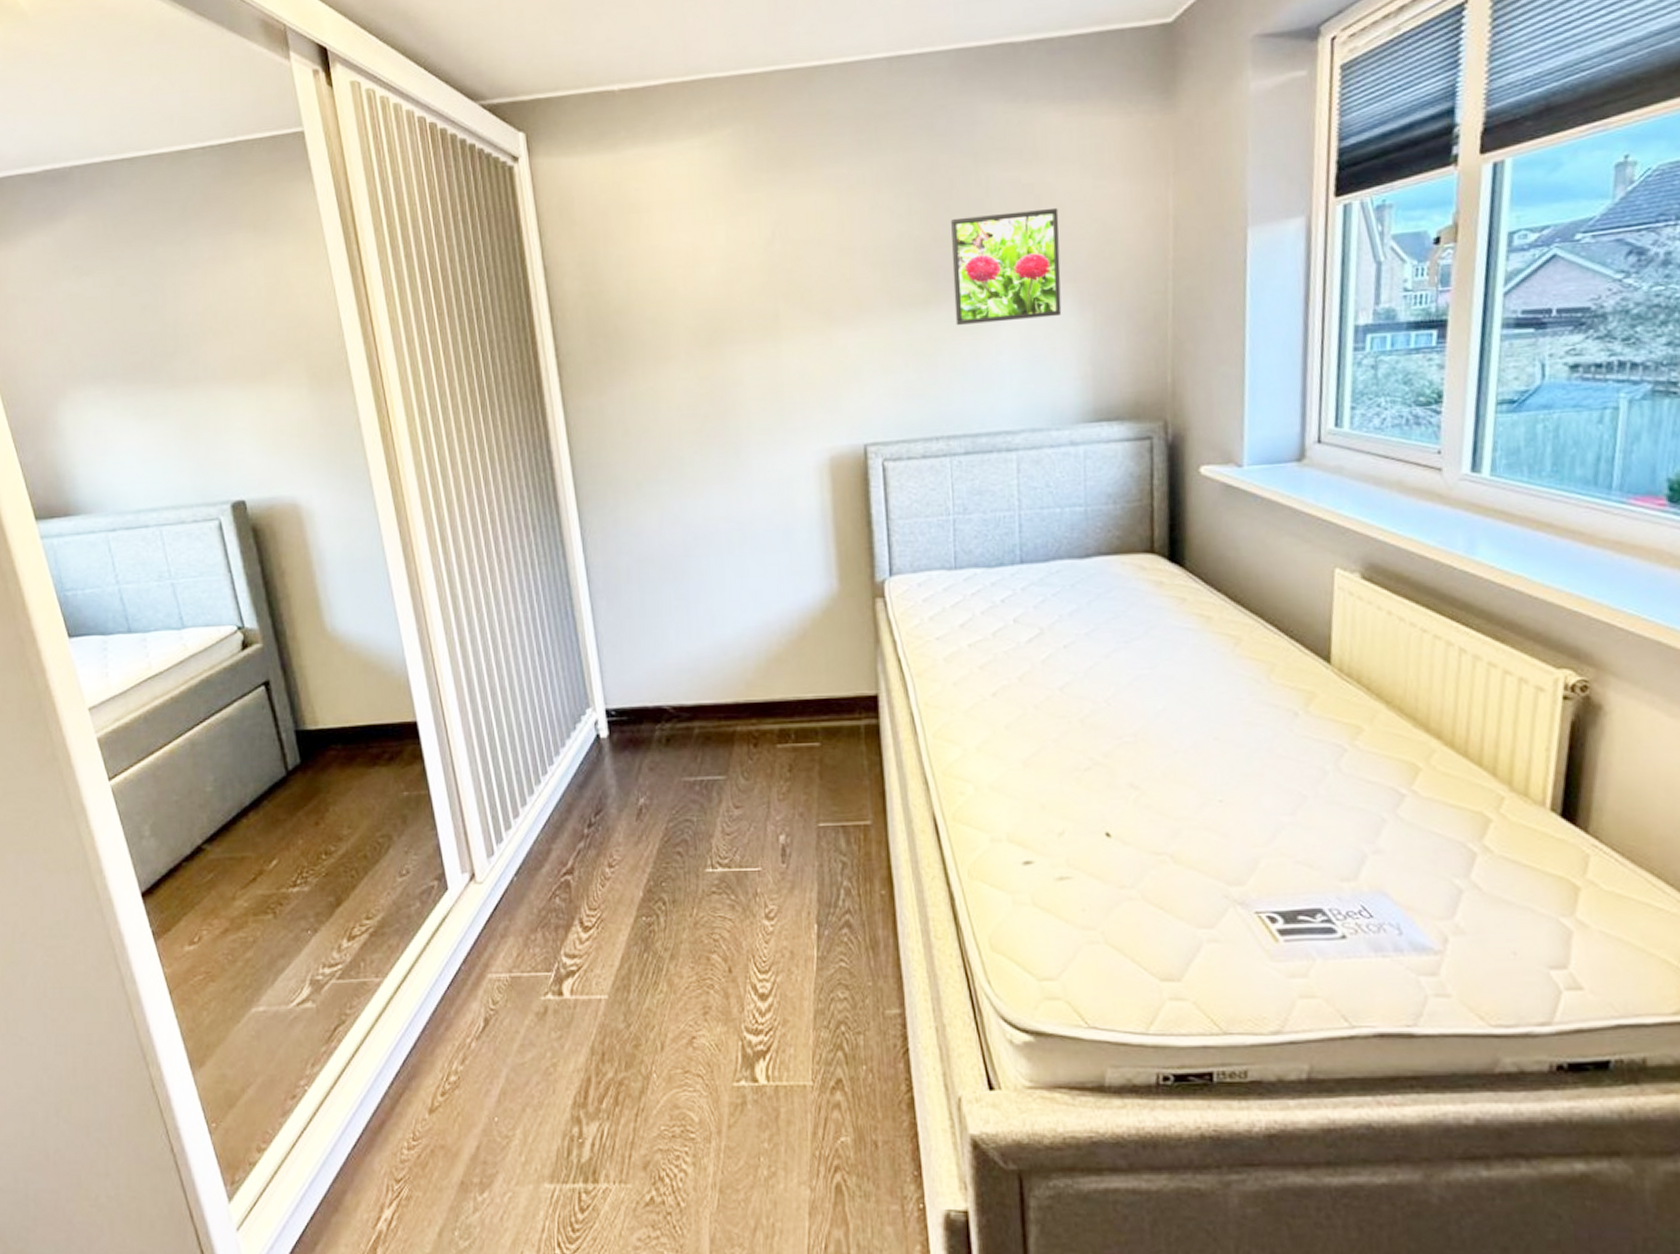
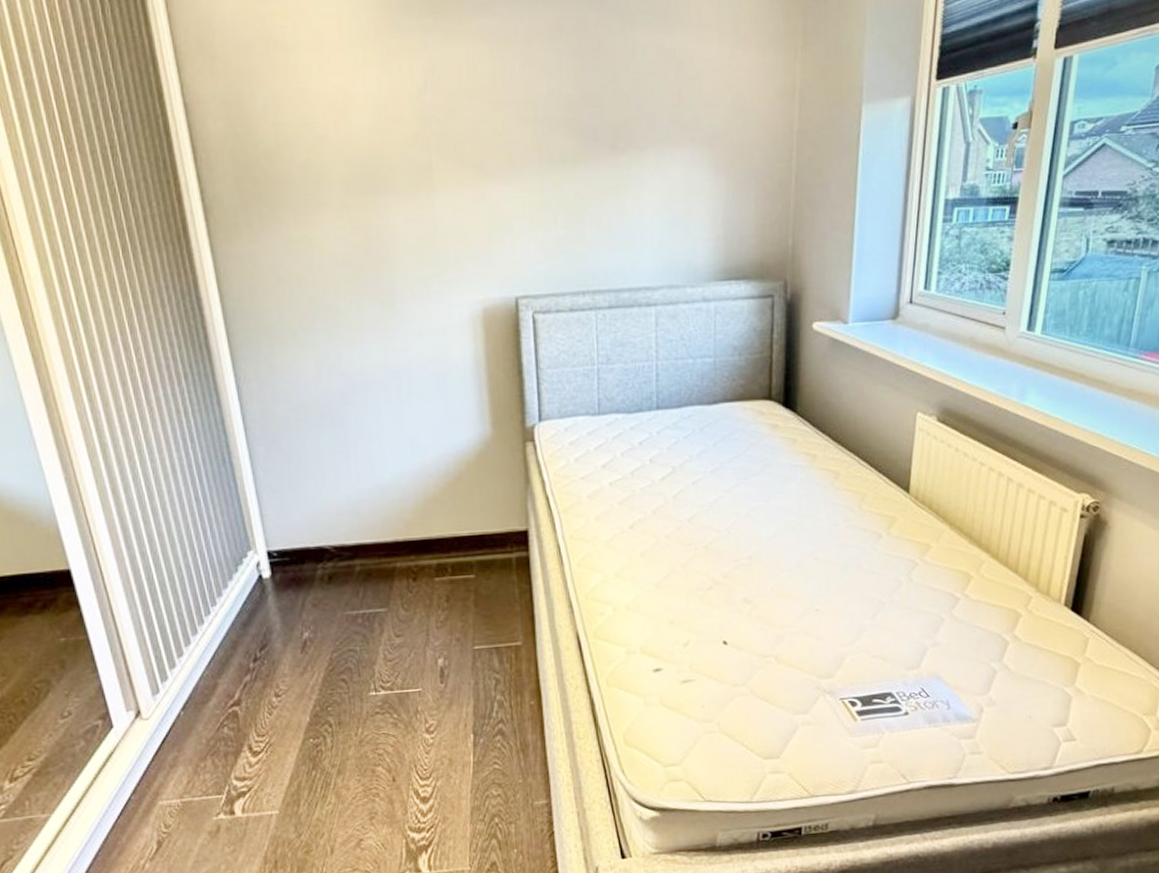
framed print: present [951,207,1062,325] -> none [599,74,699,184]

